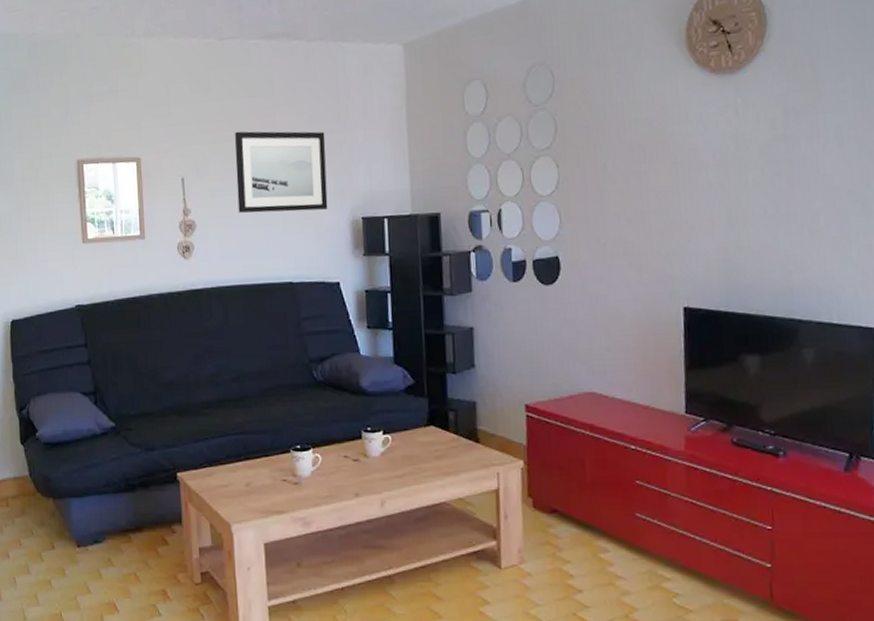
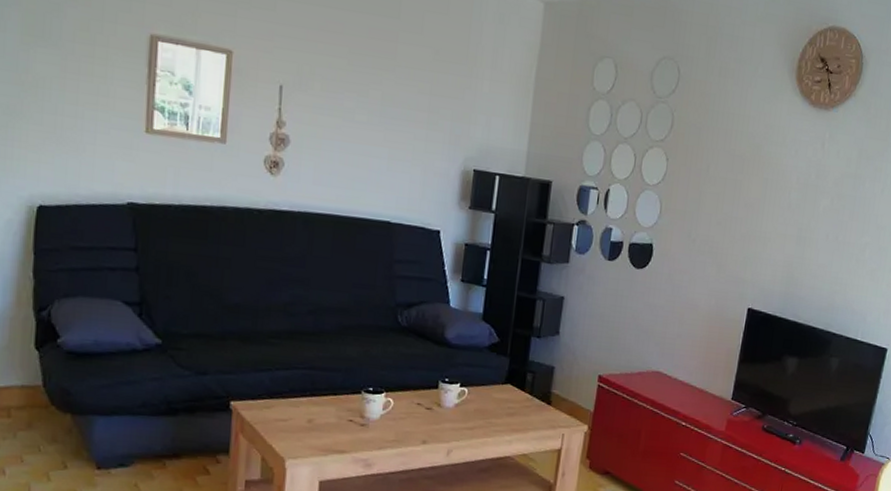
wall art: present [234,131,328,213] -> none [341,48,449,154]

